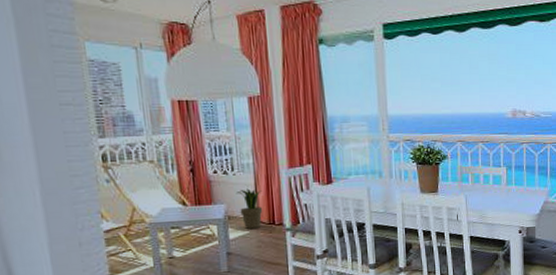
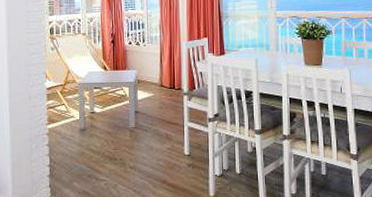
potted plant: present [236,188,263,229] -> none [145,57,166,92]

